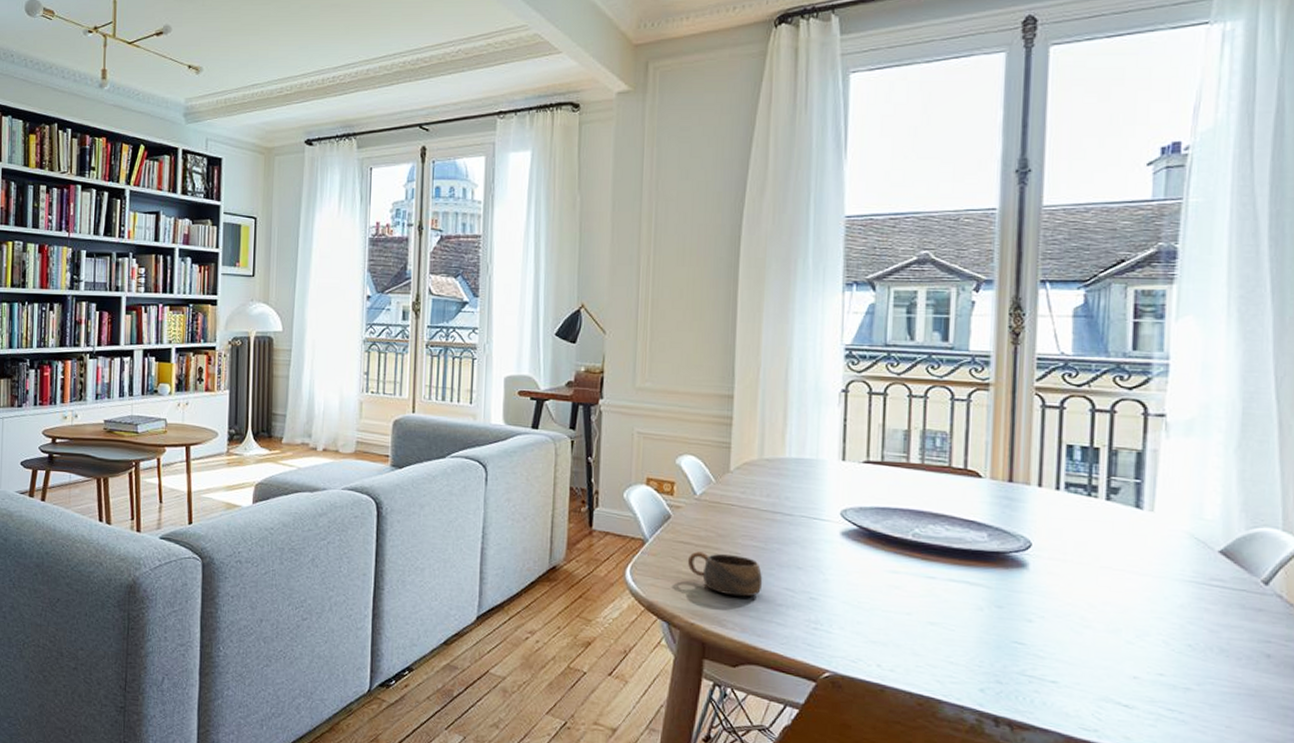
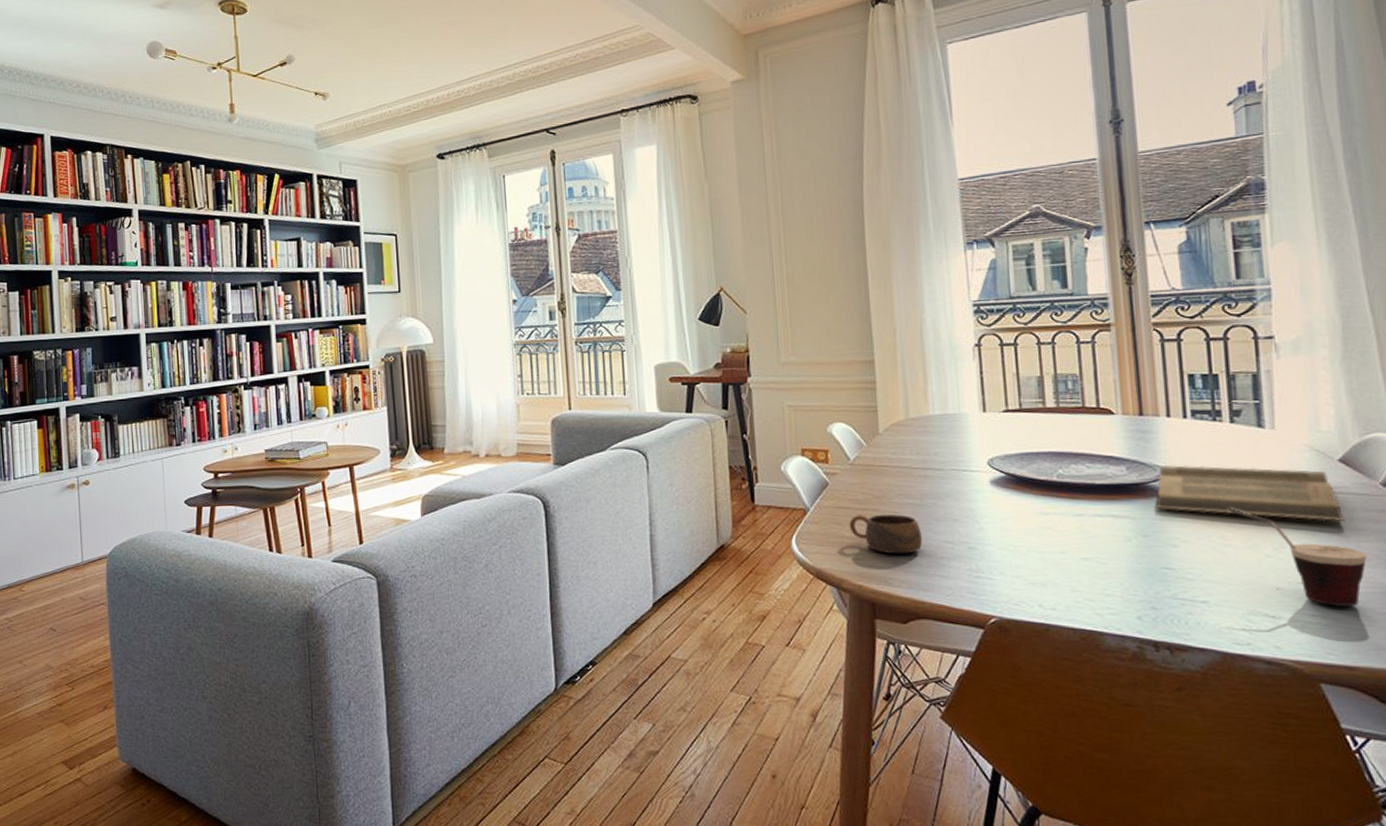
book: none [1014,536,1218,616] -> present [1156,465,1345,522]
cup: none [1092,589,1238,706] -> present [1228,508,1368,608]

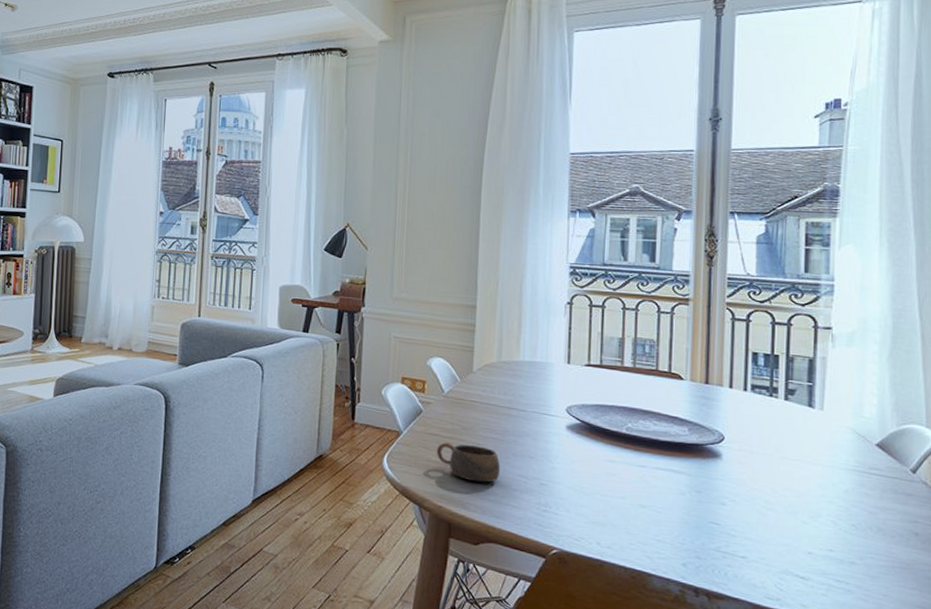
book: present [1156,465,1345,522] -> none [711,431,876,500]
cup: present [1228,508,1368,608] -> none [774,476,892,577]

